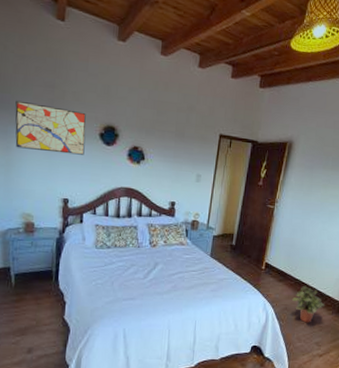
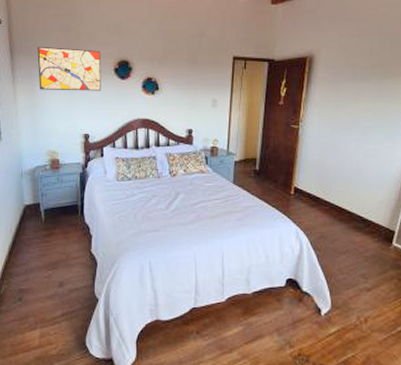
potted plant: present [292,286,325,323] -> none [329,211,368,253]

